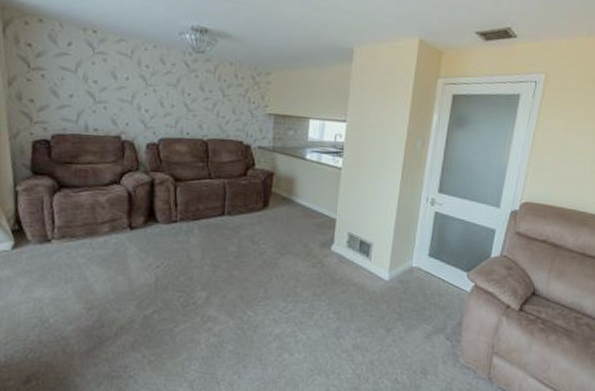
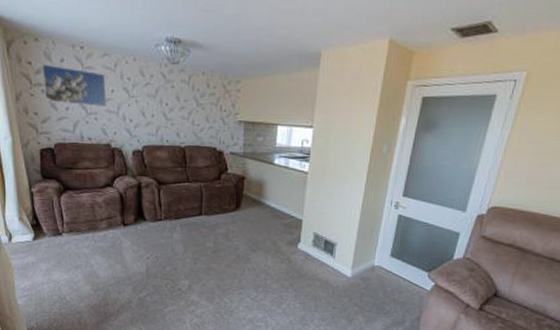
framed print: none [44,46,121,96] -> present [42,63,107,108]

